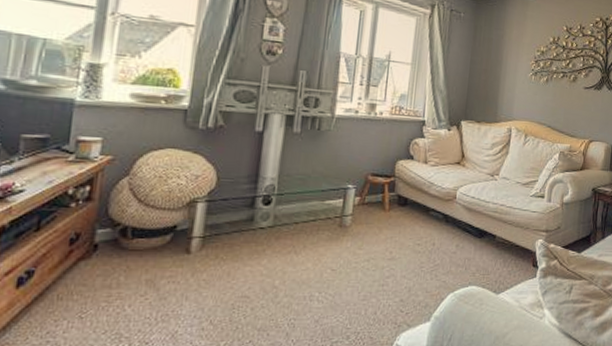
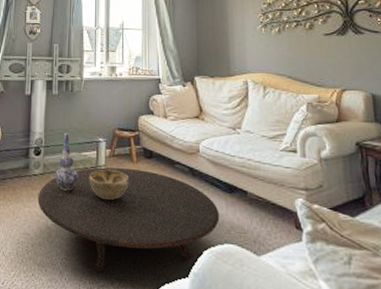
table: none [263,216,468,330] -> present [38,167,220,274]
vase: none [288,177,318,245] -> present [55,132,78,191]
decorative bowl: none [331,218,378,252] -> present [89,169,129,201]

